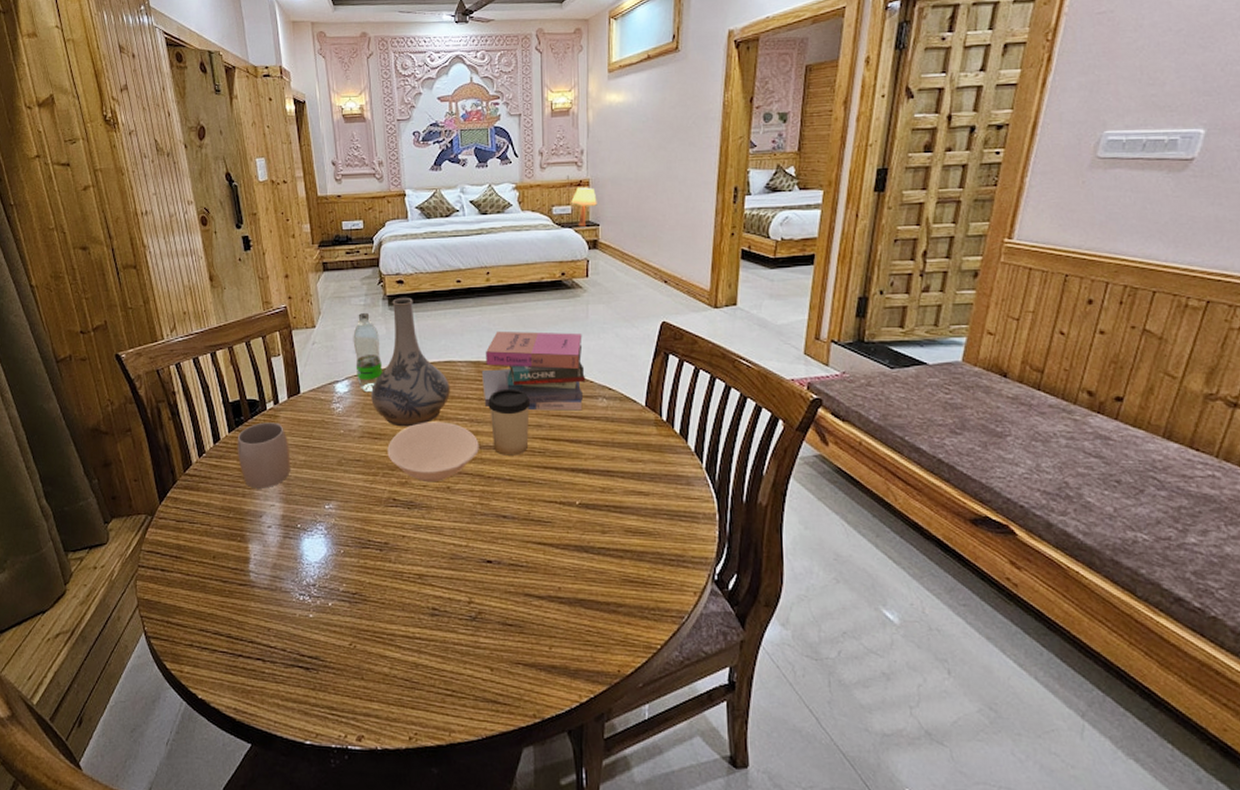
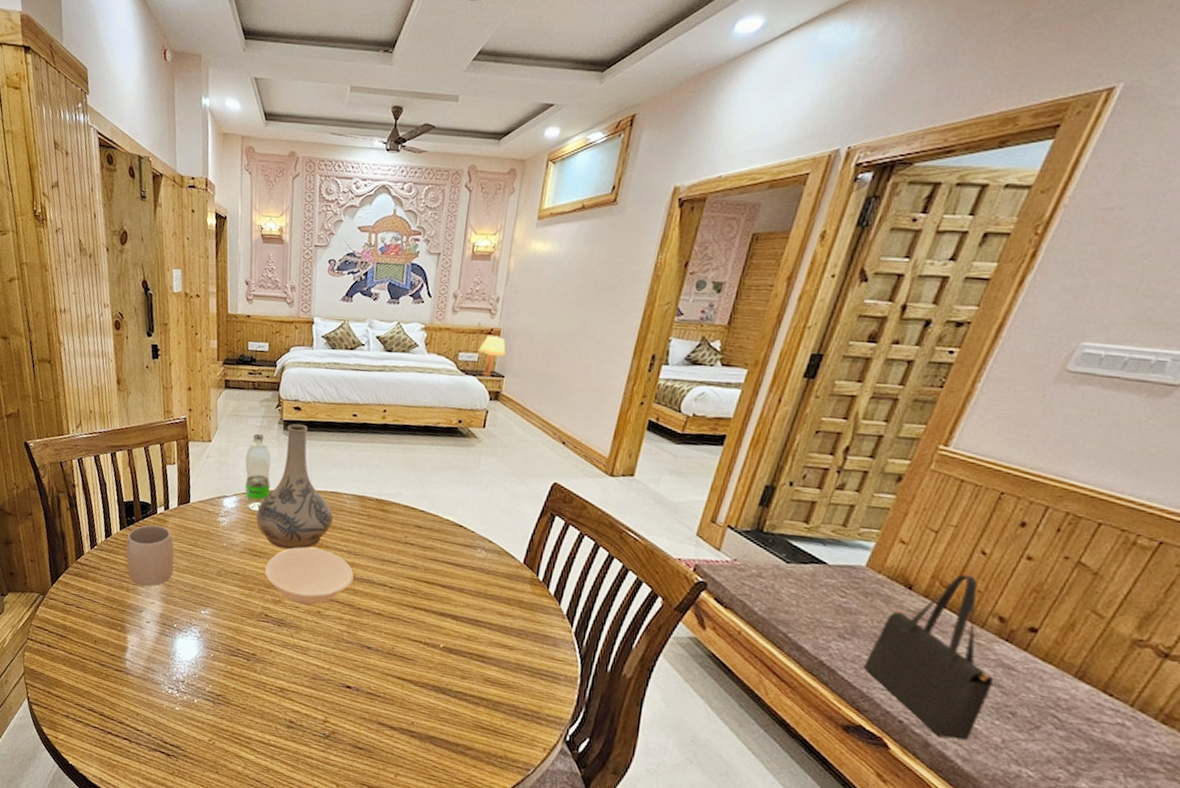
books: present [481,330,585,411] -> none [364,469,471,559]
cup: present [488,388,531,456] -> none [367,526,410,592]
tote bag: none [978,356,1096,515] -> present [863,574,995,741]

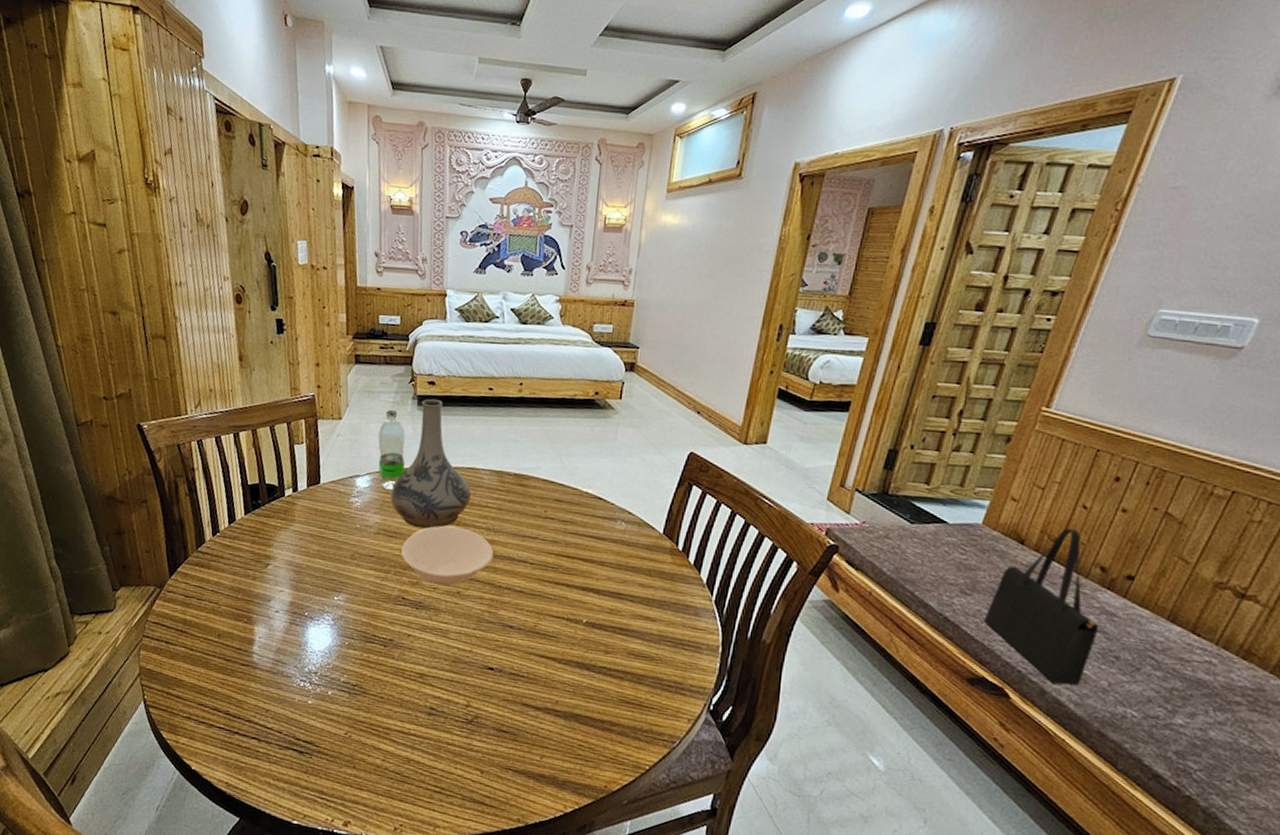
mug: present [125,525,174,587] -> none [251,508,304,574]
table lamp: present [478,336,506,377] -> none [613,307,640,348]

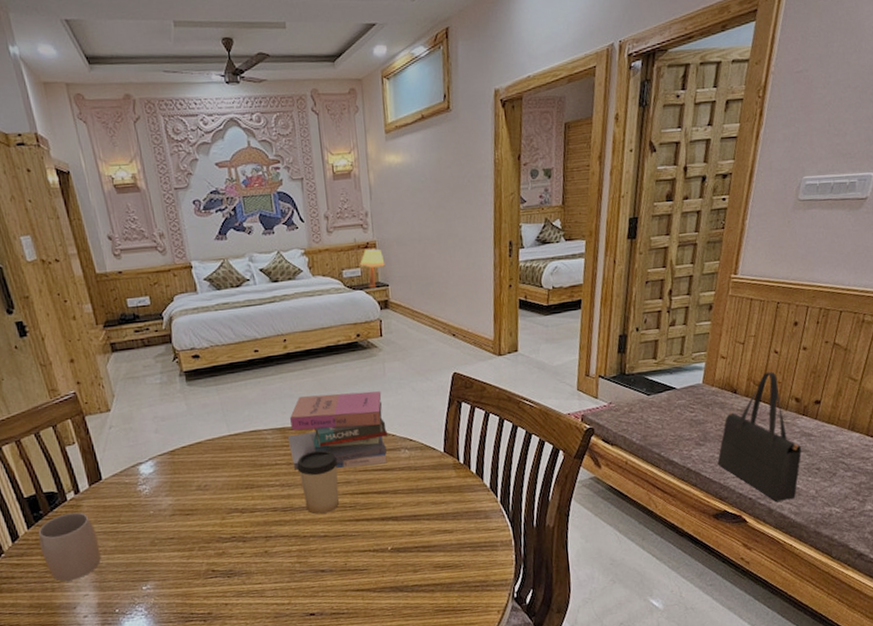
mug: none [251,508,304,574] -> present [38,512,101,581]
bottle: present [378,410,406,489] -> none [152,391,188,470]
decorative vase: present [390,398,471,529] -> none [177,371,259,501]
bowl: present [401,525,494,586] -> none [200,489,293,550]
books: none [503,443,609,532] -> present [287,391,387,470]
cup: none [507,501,550,569] -> present [296,450,340,514]
table lamp: none [613,307,640,348] -> present [360,249,385,288]

